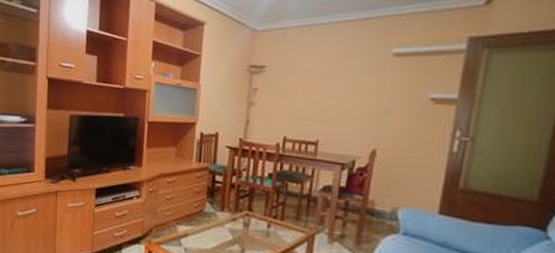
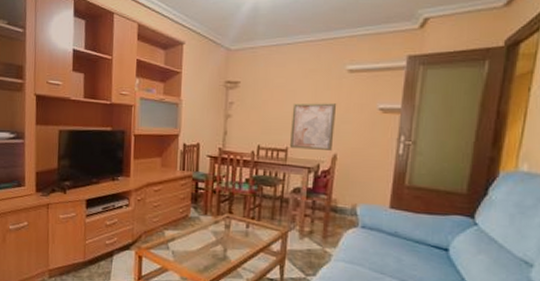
wall art: none [320,90,379,145] -> present [289,103,337,150]

